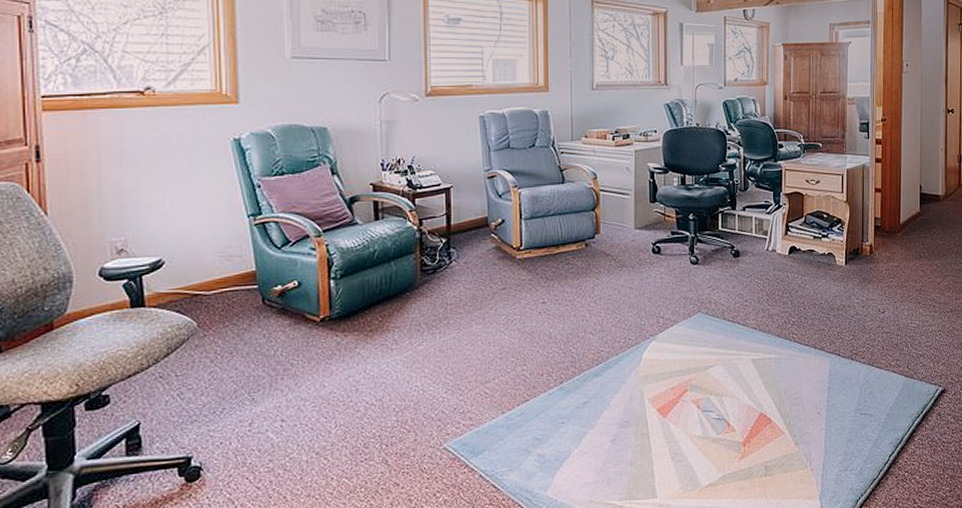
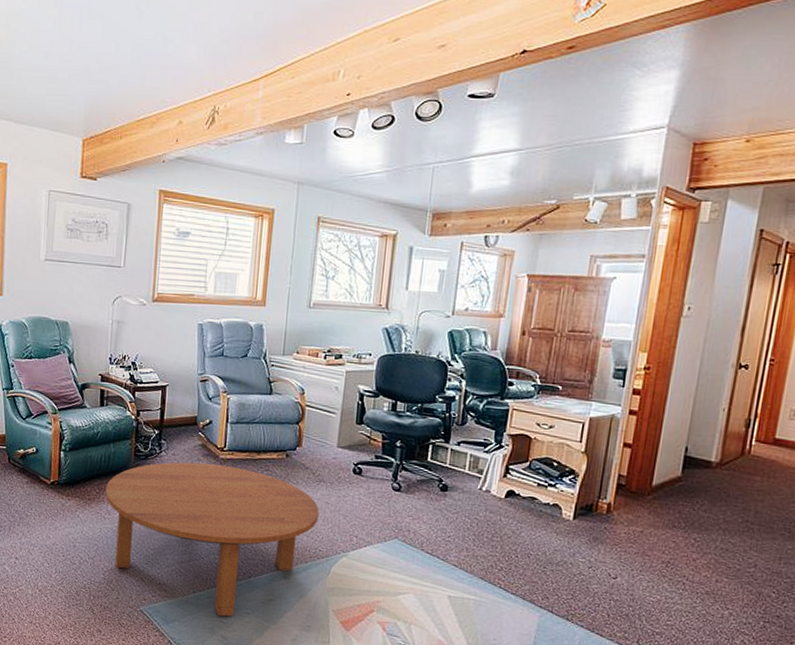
coffee table: none [389,266,624,433] -> present [105,462,320,617]

